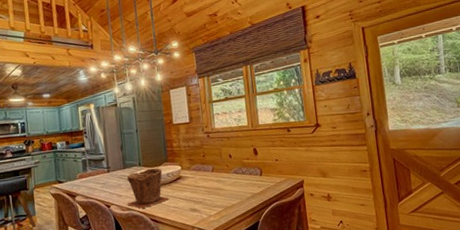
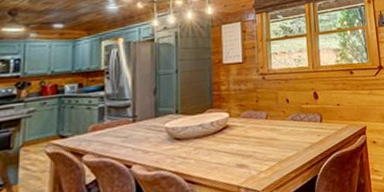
plant pot: present [126,167,169,209] -> none [155,115,211,167]

